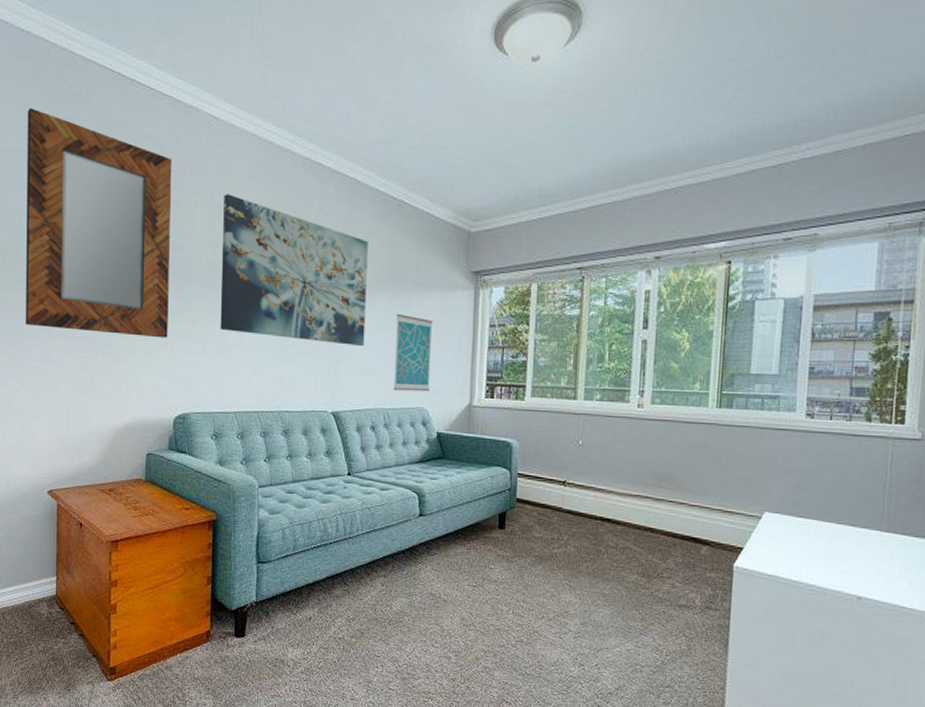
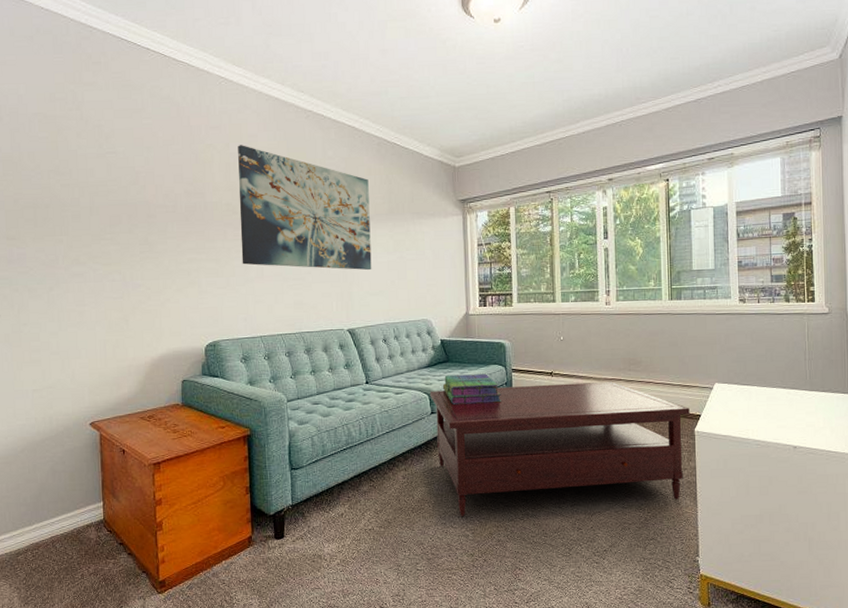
home mirror: present [25,108,172,338] -> none [50,77,195,276]
wall art: present [393,313,433,392] -> none [397,239,432,306]
coffee table: none [419,490,730,644] -> present [429,381,690,516]
stack of books: none [434,473,502,511] -> present [442,374,501,404]

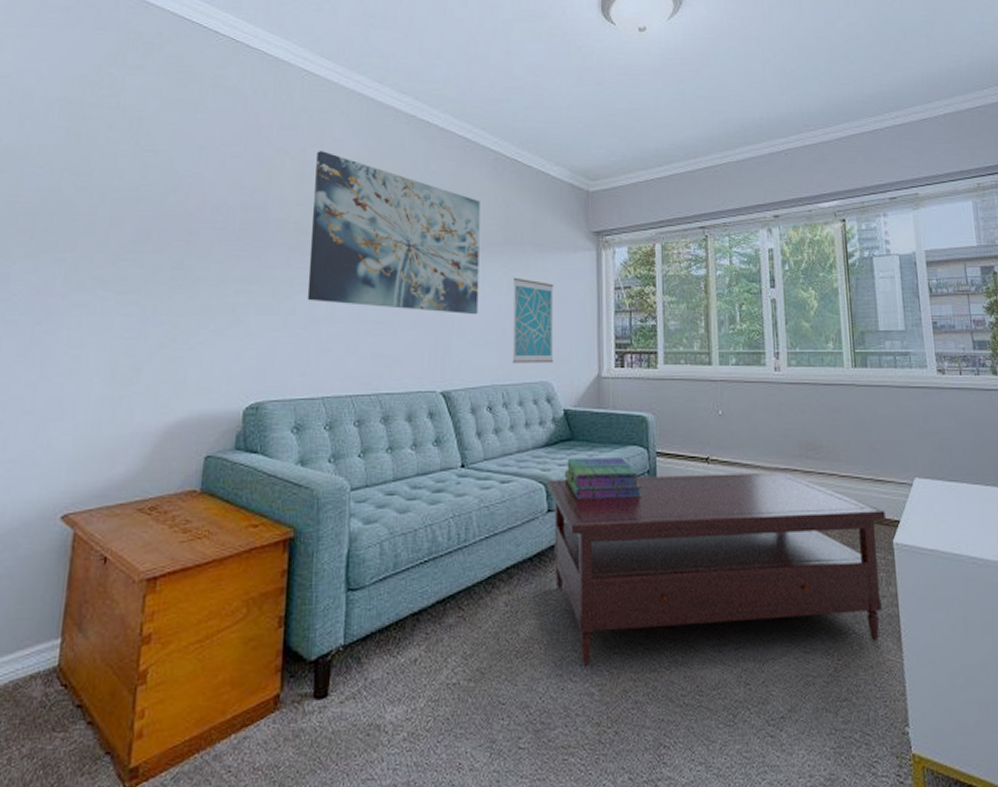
wall art: none [397,239,432,306] -> present [512,277,554,364]

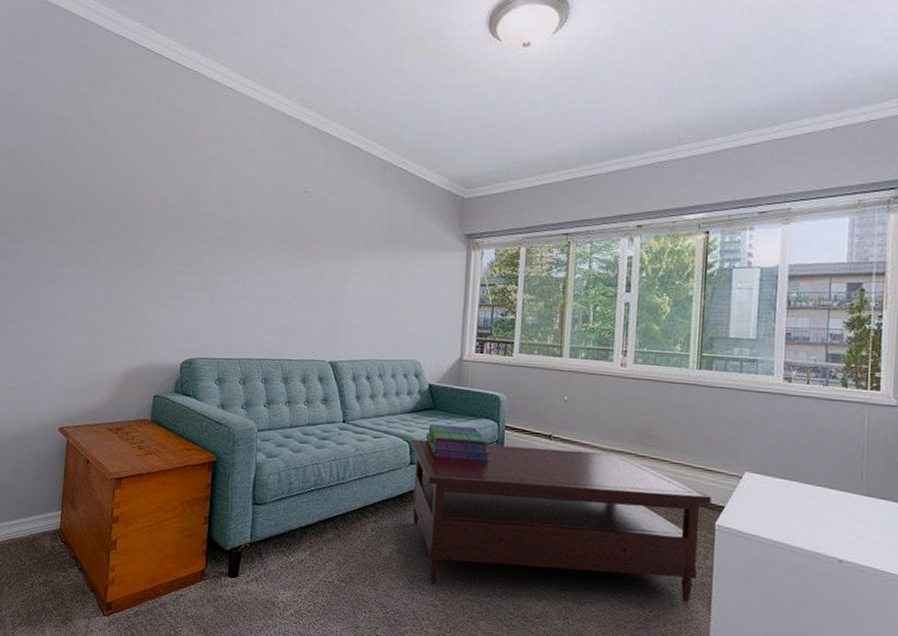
wall art: present [307,151,480,315] -> none [228,158,369,301]
wall art: present [512,277,554,364] -> none [388,271,427,345]

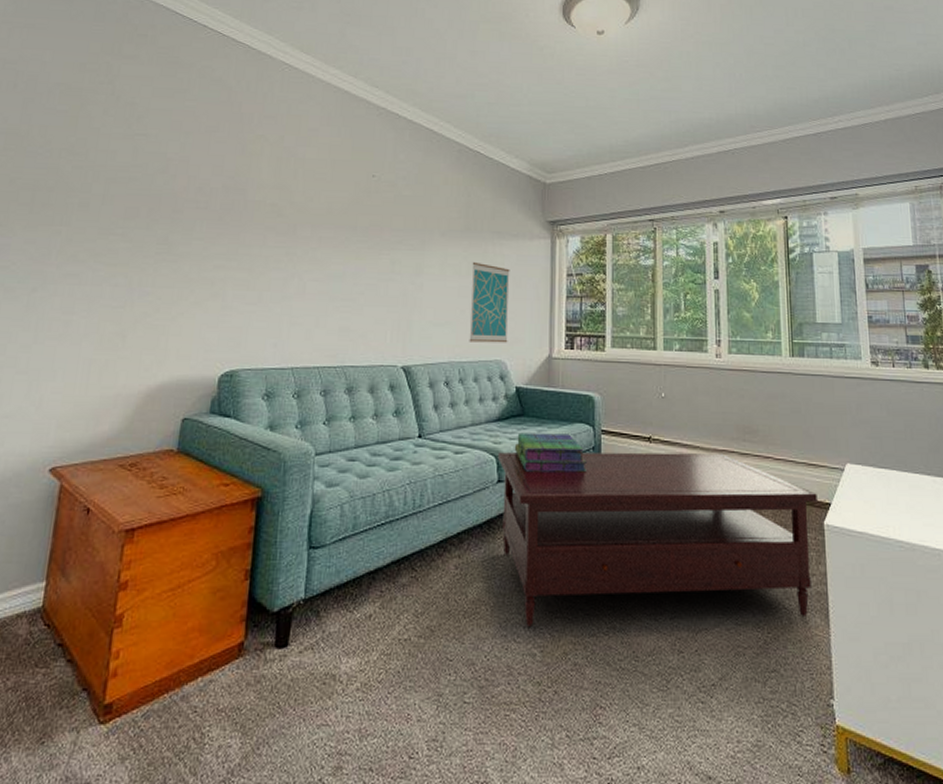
wall art: none [388,271,427,345] -> present [469,261,510,343]

